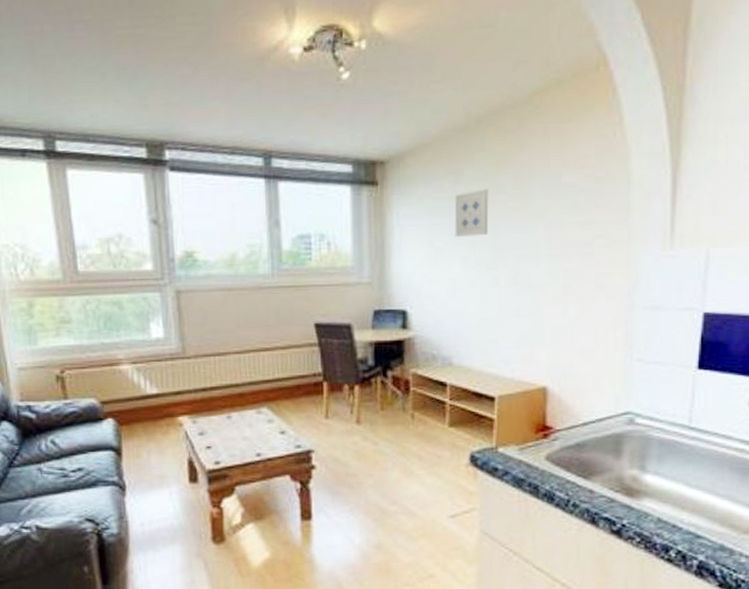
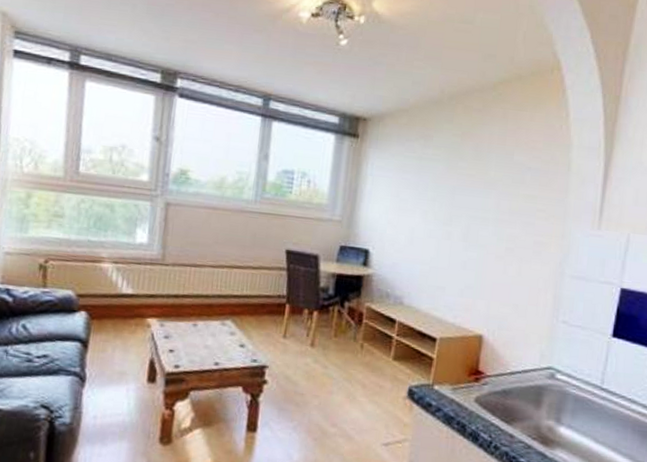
wall art: present [454,189,489,238] -> none [419,155,452,195]

